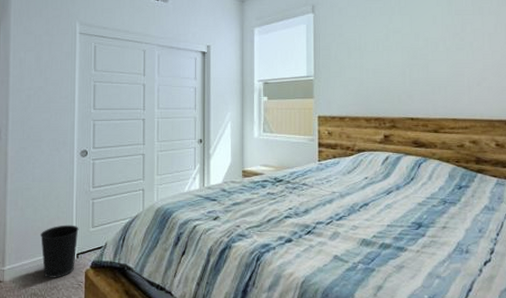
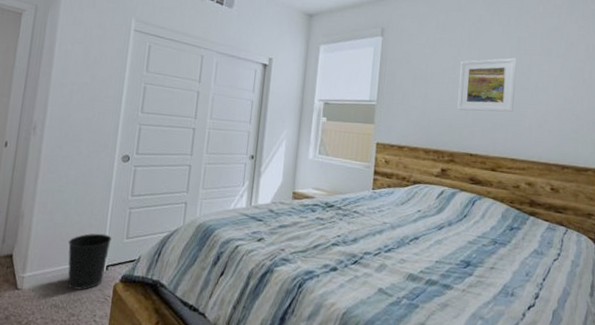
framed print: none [393,20,450,76] -> present [457,58,517,113]

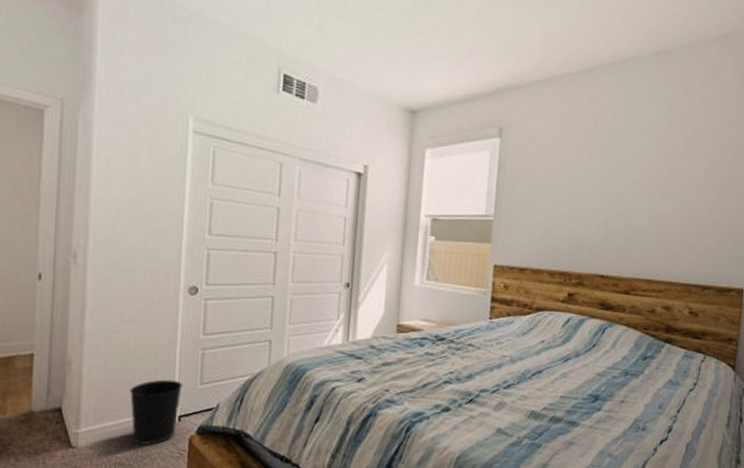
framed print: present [457,58,517,113] -> none [587,162,657,227]

